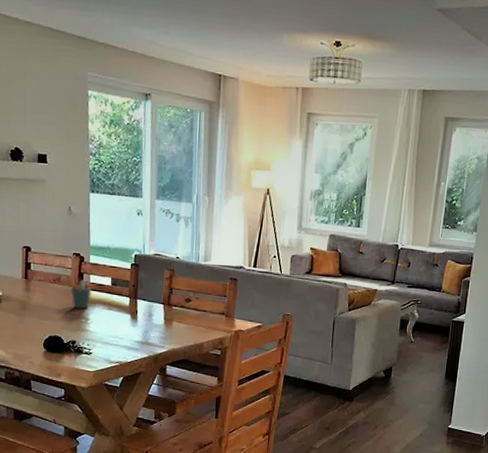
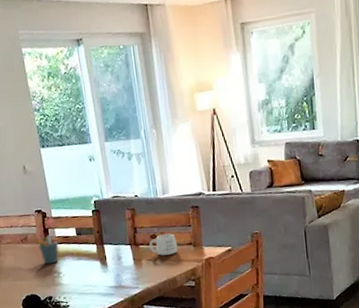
mug: none [182,299,210,321] -> present [149,233,177,256]

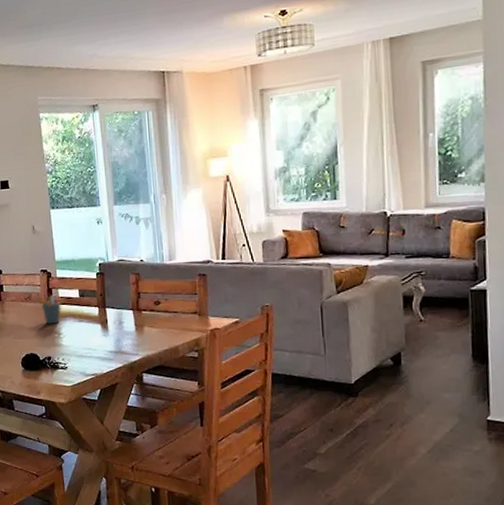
mug: present [149,233,177,256] -> none [152,301,181,323]

